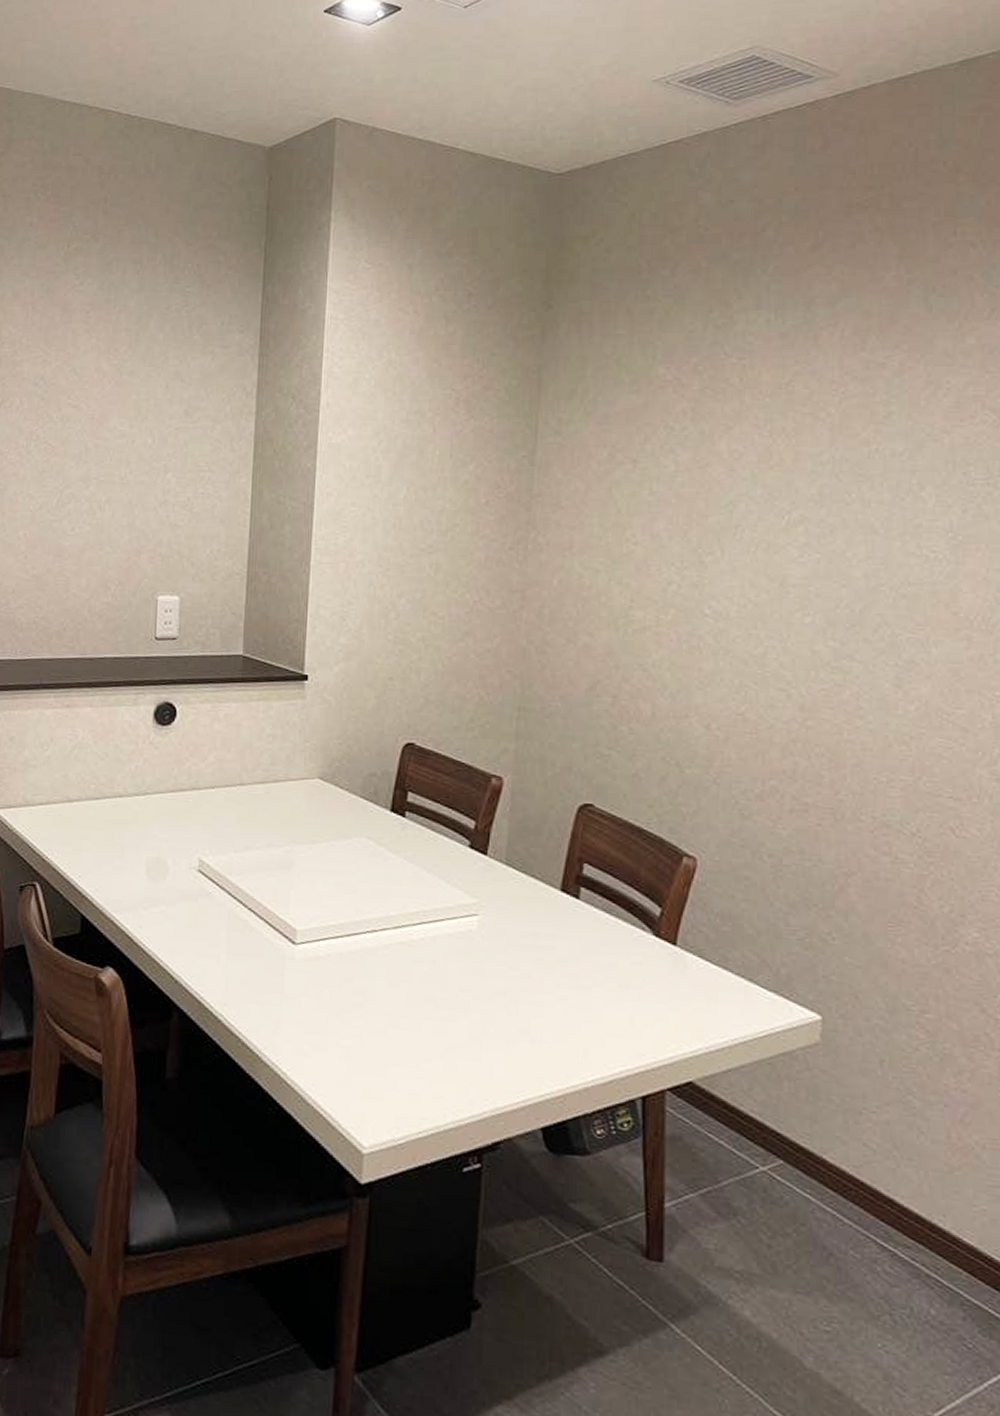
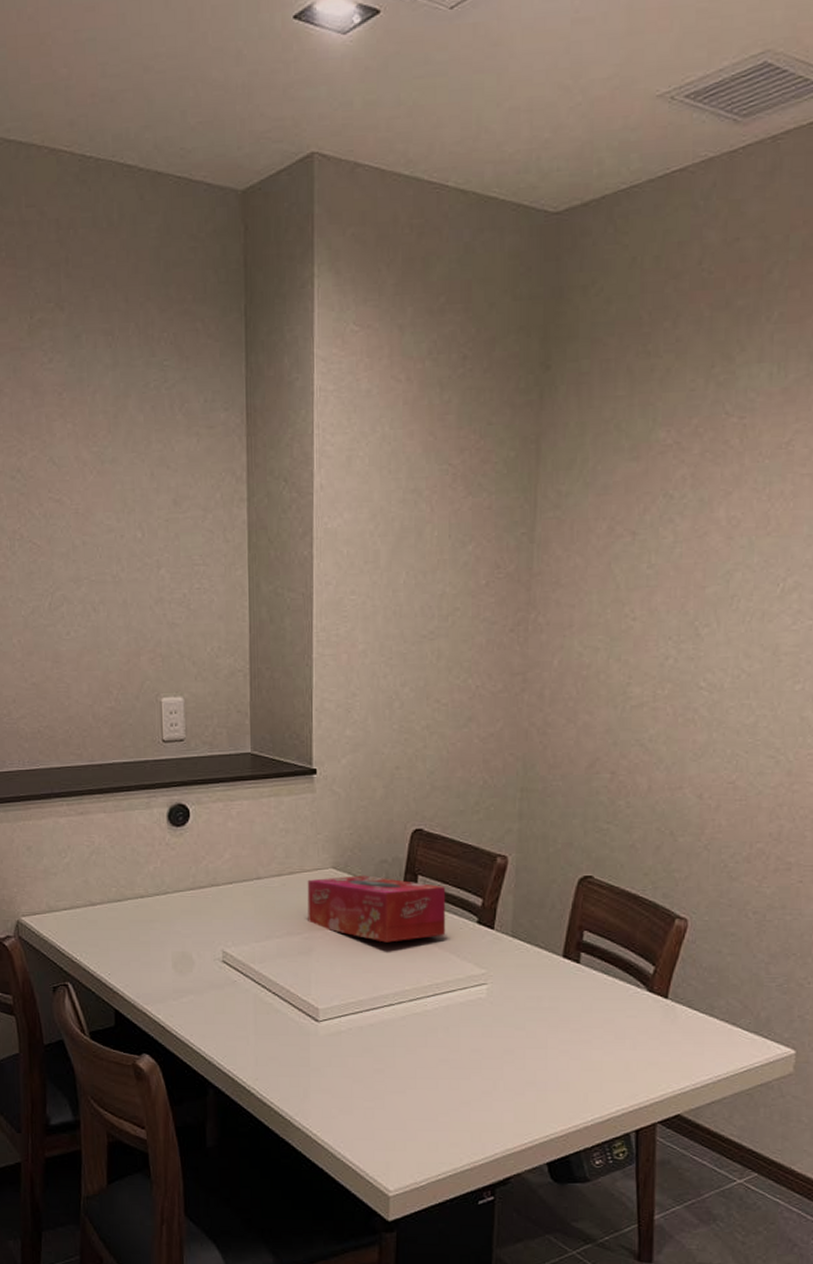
tissue box: none [290,787,437,862] -> present [307,875,446,943]

